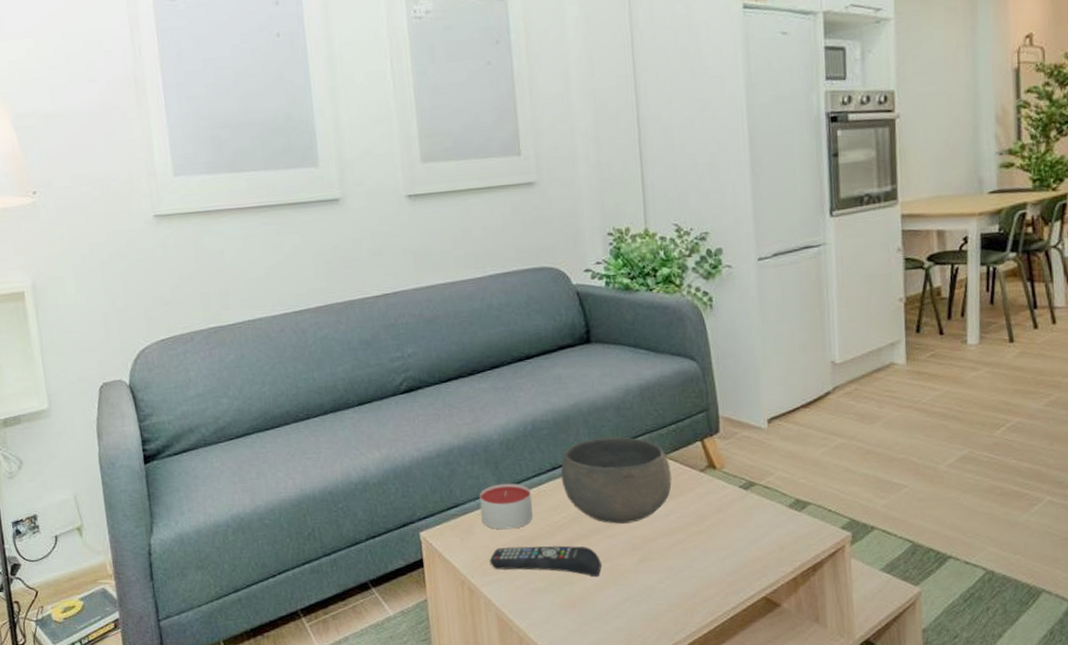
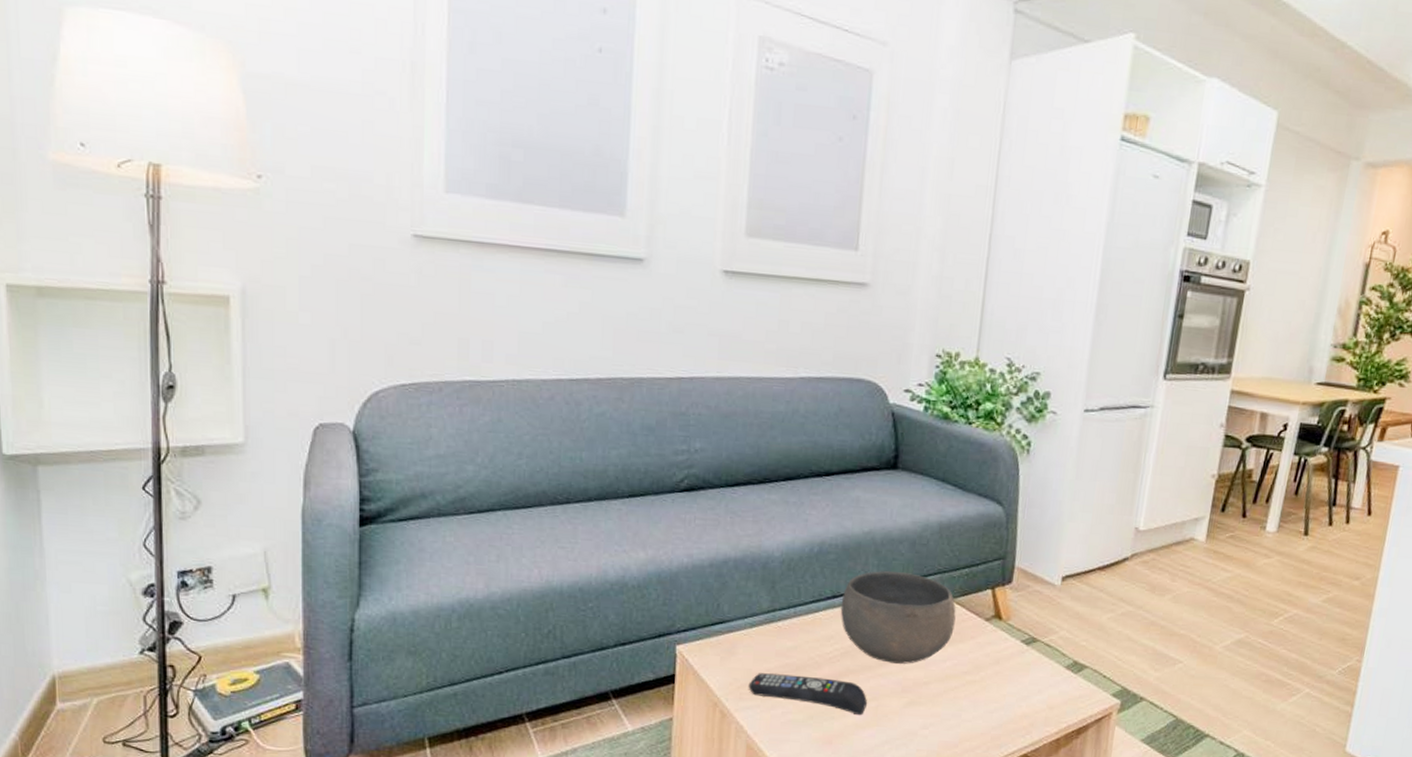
candle: present [479,483,533,530] -> none [747,605,806,655]

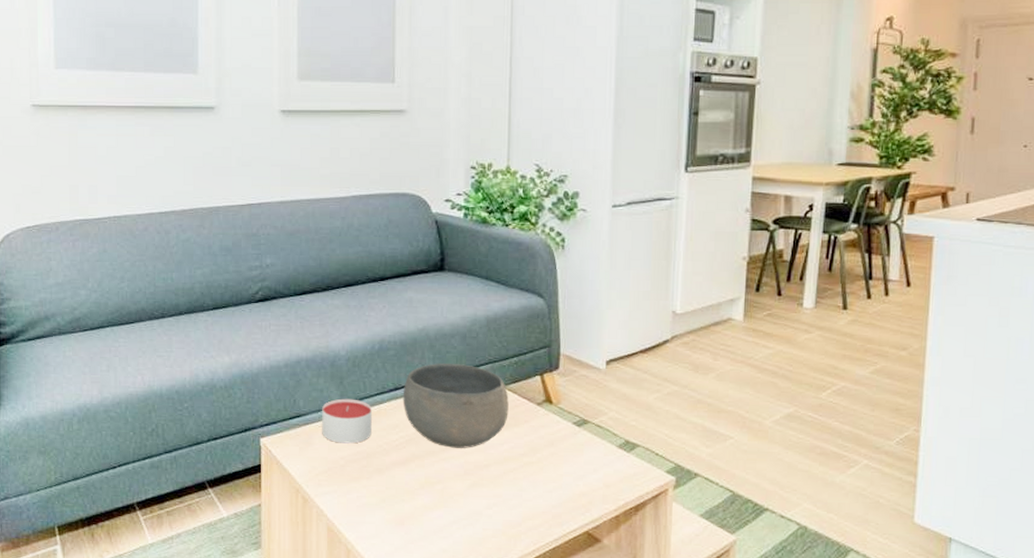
candle: none [747,605,806,655] -> present [322,398,372,444]
remote control: present [748,673,867,716] -> none [325,461,433,498]

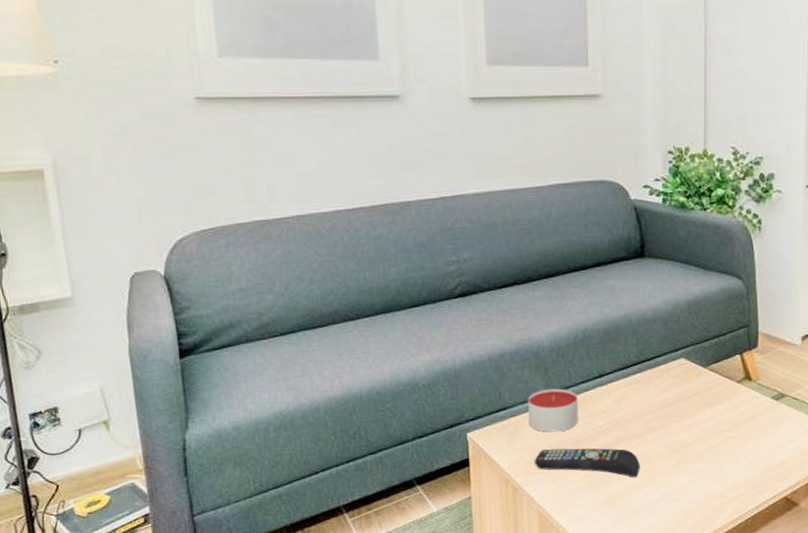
remote control: none [325,461,433,498] -> present [534,448,640,478]
bowl: present [402,363,509,448] -> none [607,347,710,429]

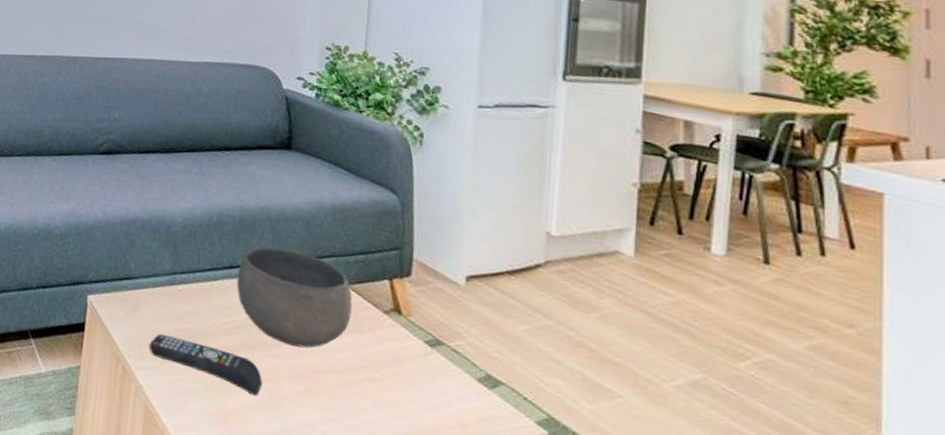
candle: present [528,388,578,432] -> none [150,267,204,319]
bowl: none [607,347,710,429] -> present [236,246,353,348]

